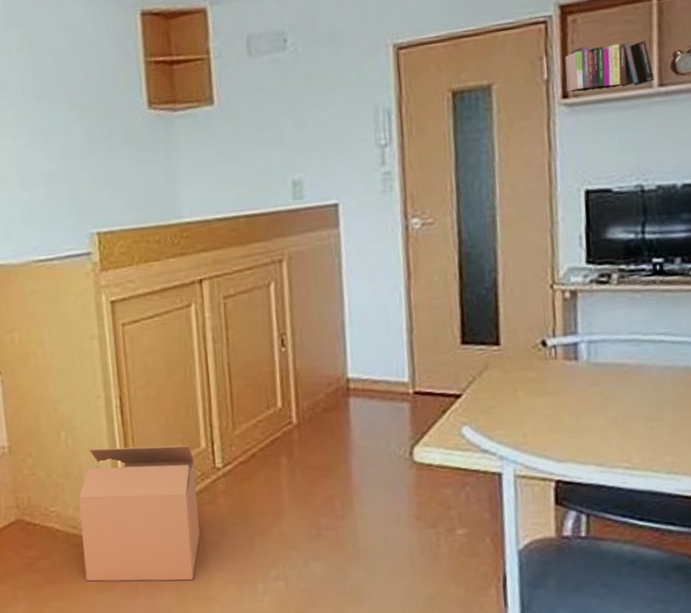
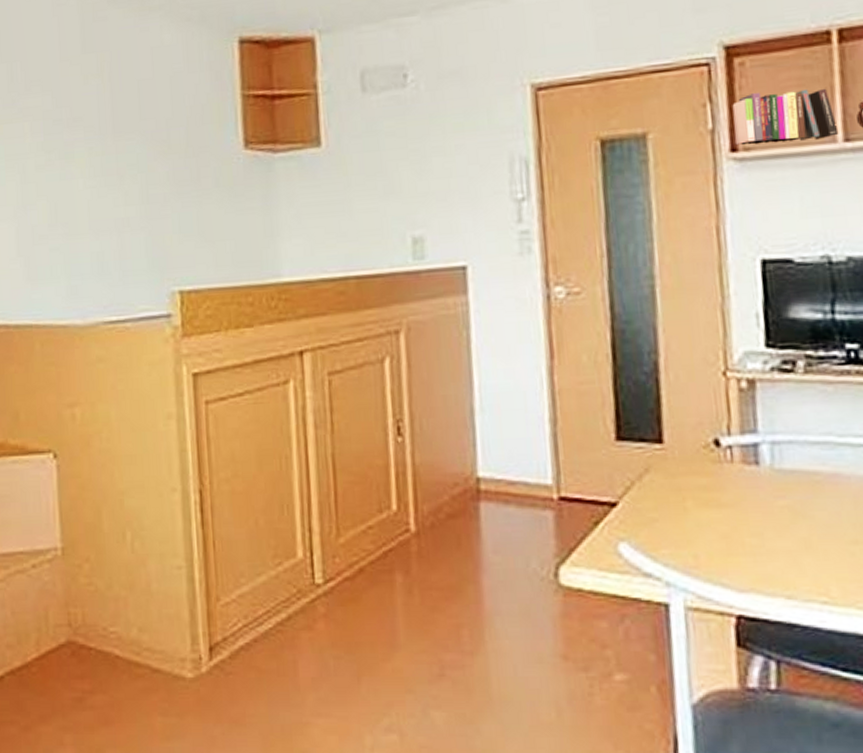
cardboard box: present [78,445,200,582] -> none [144,554,294,728]

